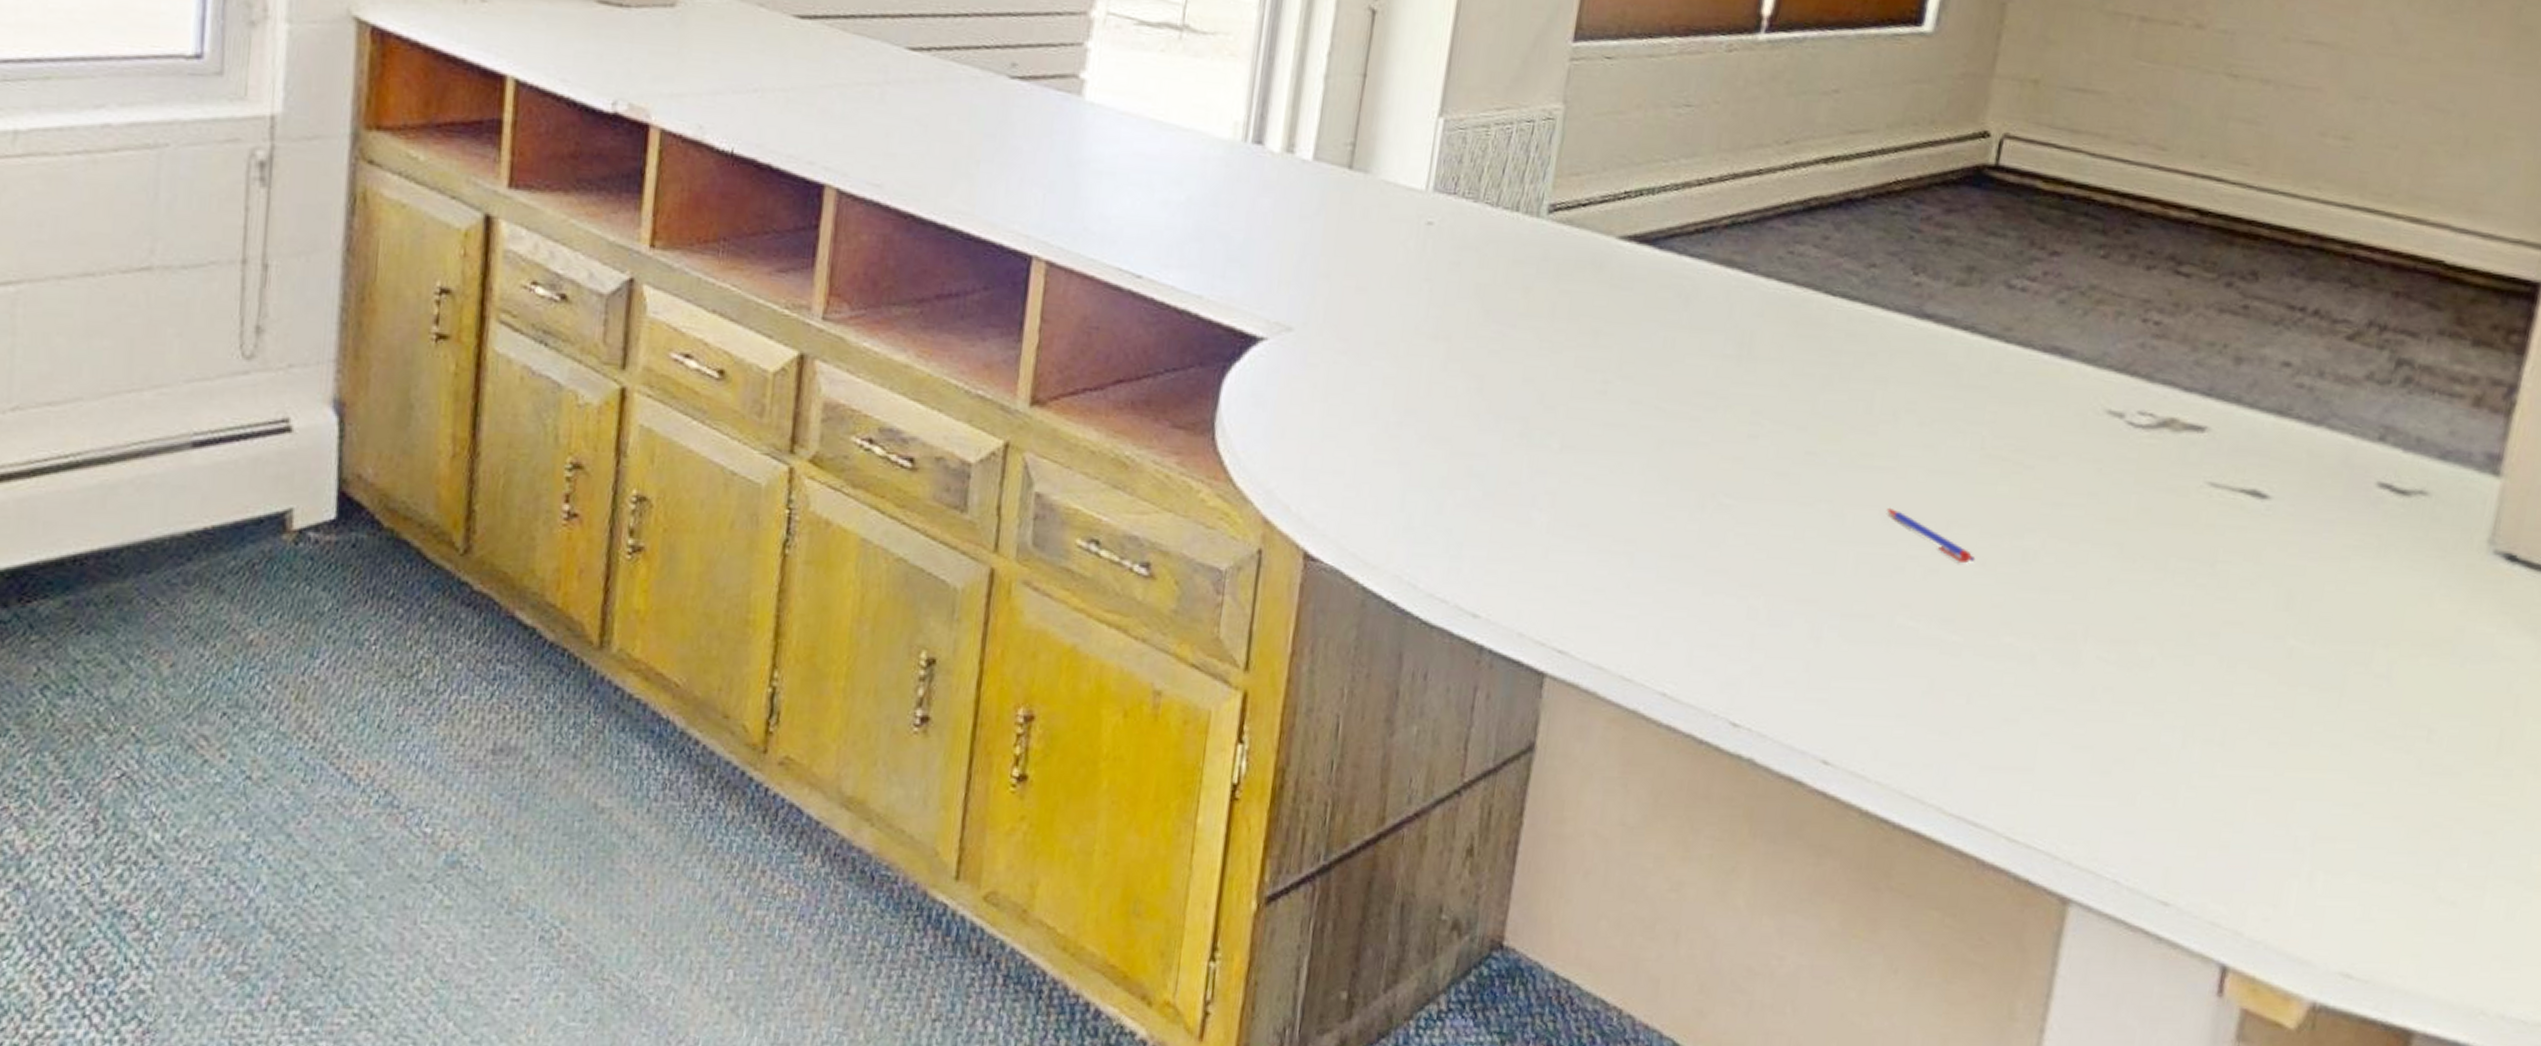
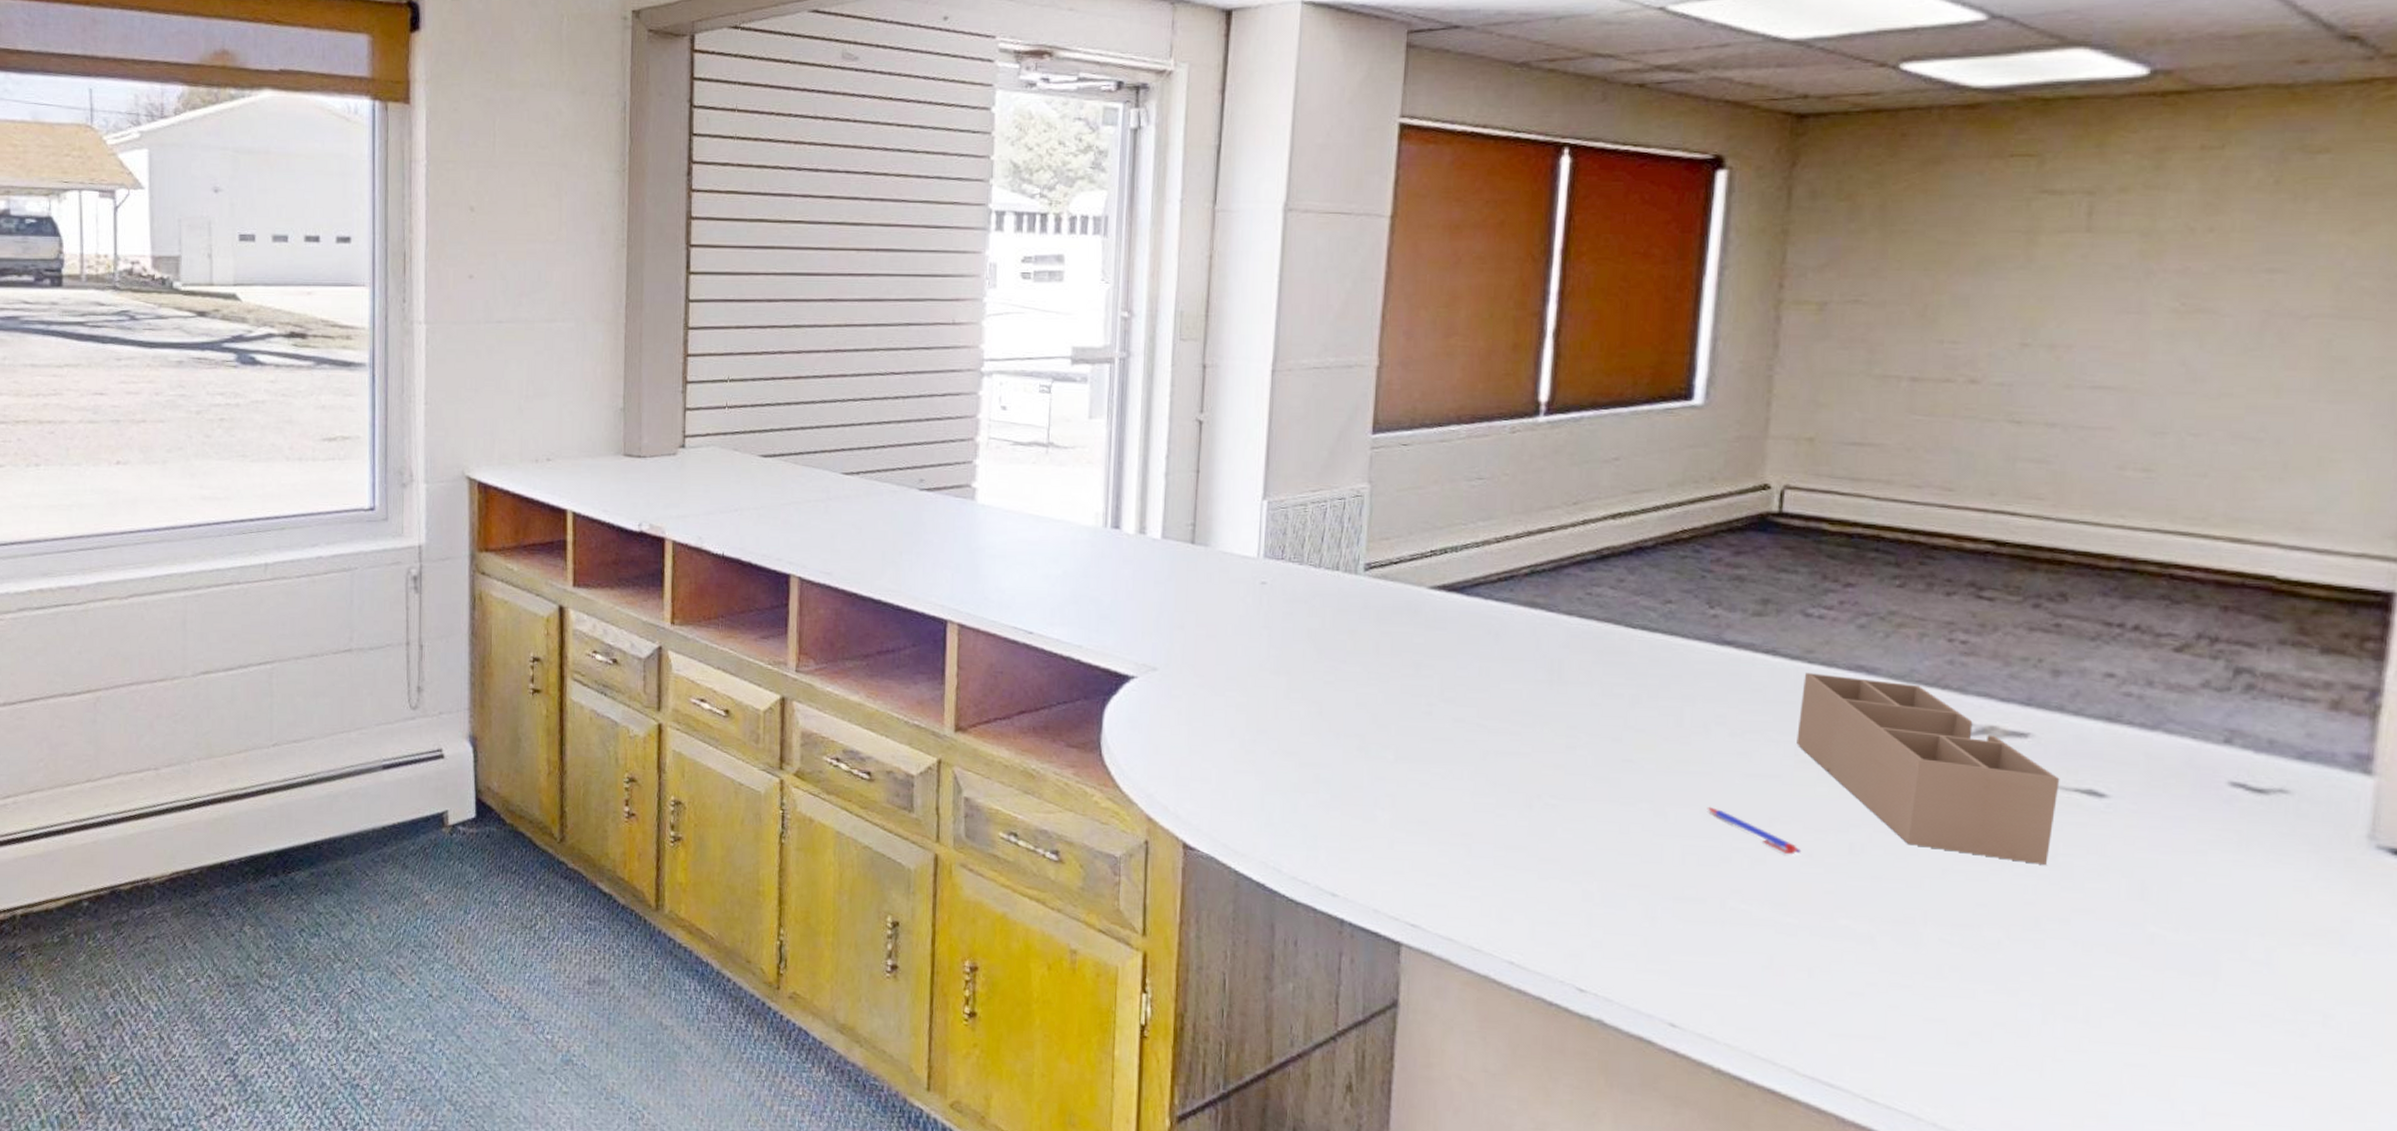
desk organizer: none [1984,354,2228,573] -> present [1796,673,2060,865]

